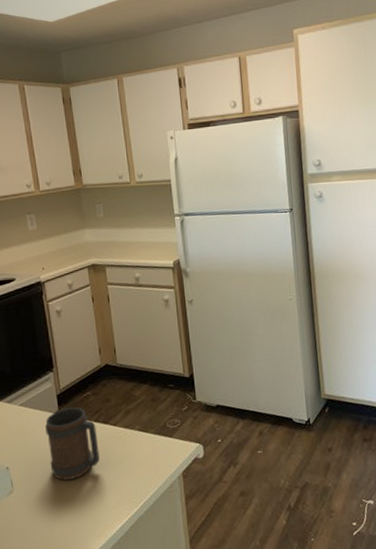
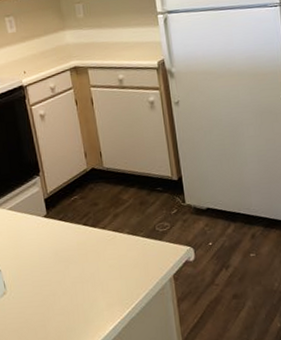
mug: present [45,407,100,481] -> none [34,211,90,283]

